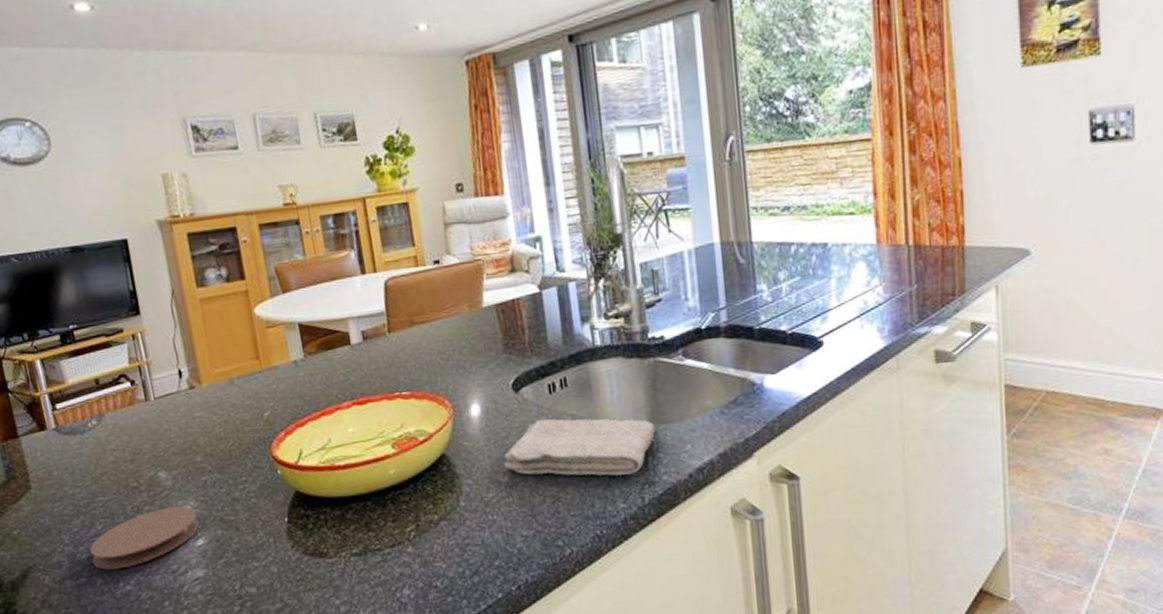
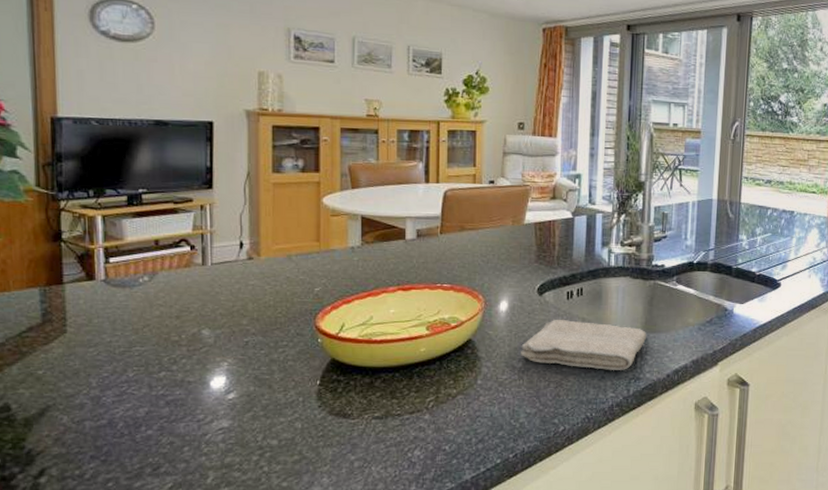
coaster: present [89,506,199,570] -> none [116,362,234,414]

